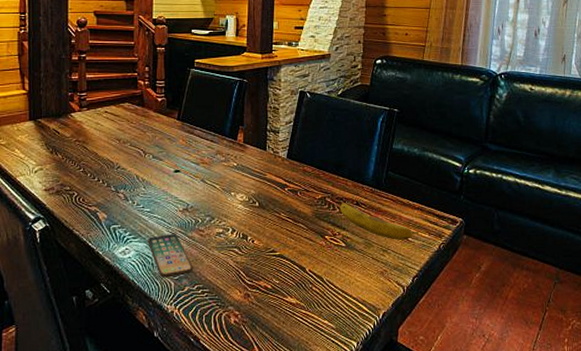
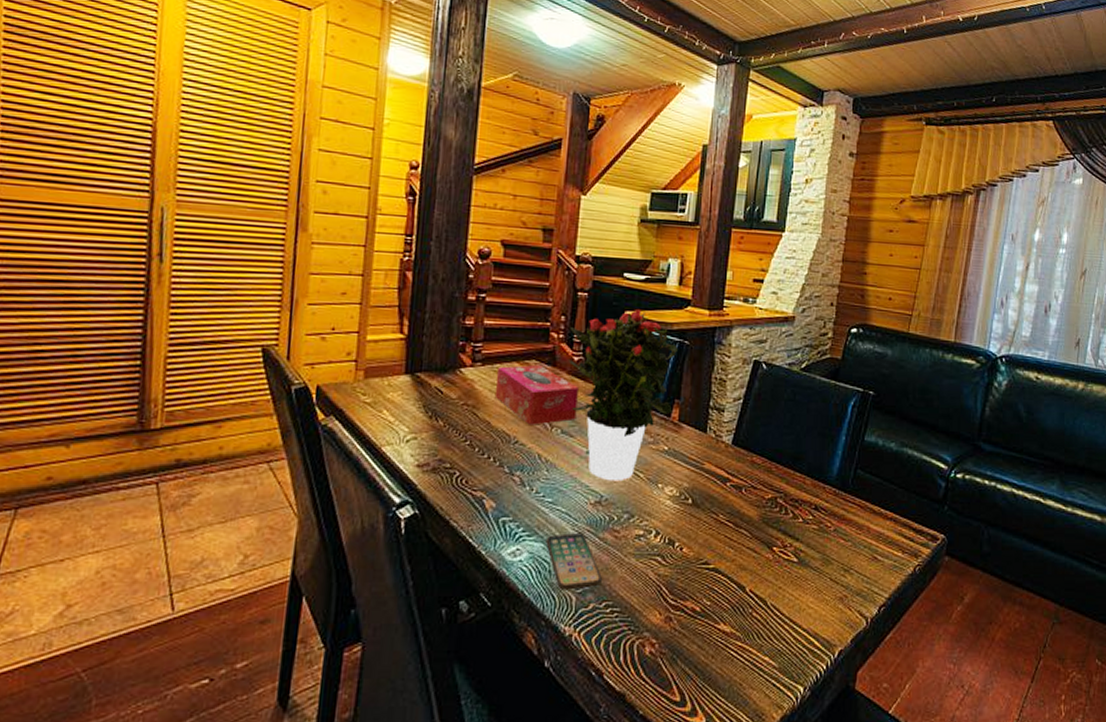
tissue box: none [99,106,163,154] -> present [494,364,578,425]
potted flower: none [153,58,240,193] -> present [568,310,678,482]
fruit: present [339,203,420,241] -> none [793,506,891,559]

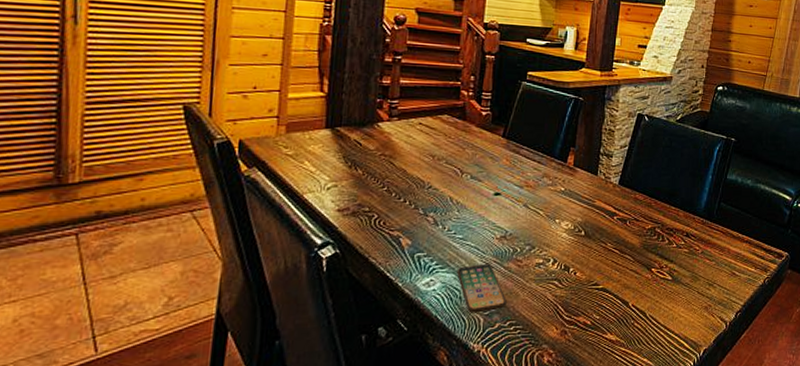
tissue box: present [494,364,578,425] -> none [410,119,486,172]
potted flower: present [568,310,678,482] -> none [477,71,573,219]

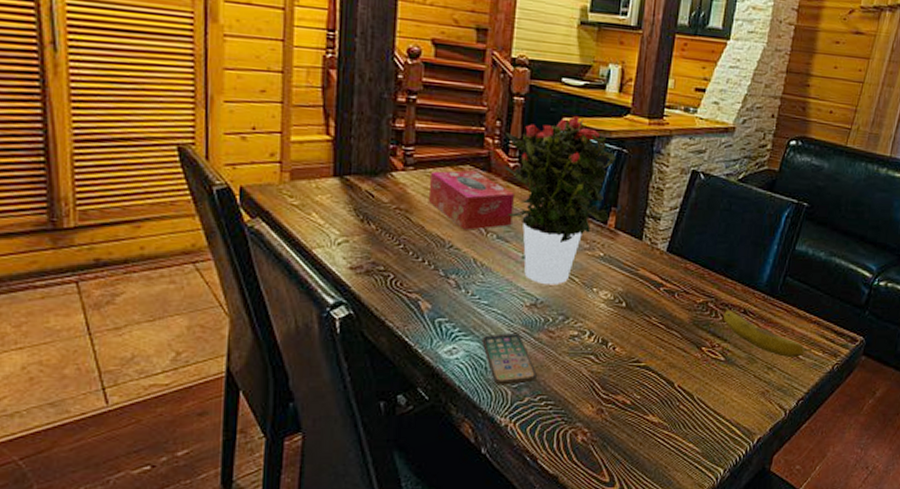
tissue box: none [410,119,486,172] -> present [428,170,514,230]
potted flower: none [477,71,573,219] -> present [503,116,616,286]
fruit: none [668,234,746,275] -> present [722,310,813,358]

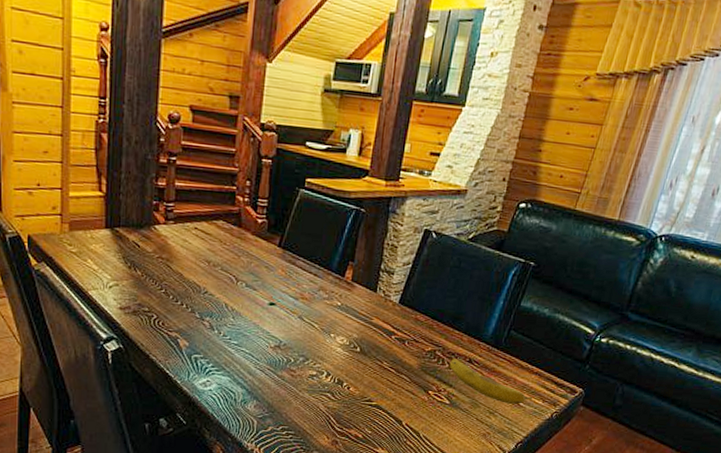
tissue box: present [428,170,514,230] -> none [186,225,262,279]
smartphone: present [482,333,537,385] -> none [232,370,279,416]
potted flower: present [503,116,616,286] -> none [252,178,354,330]

